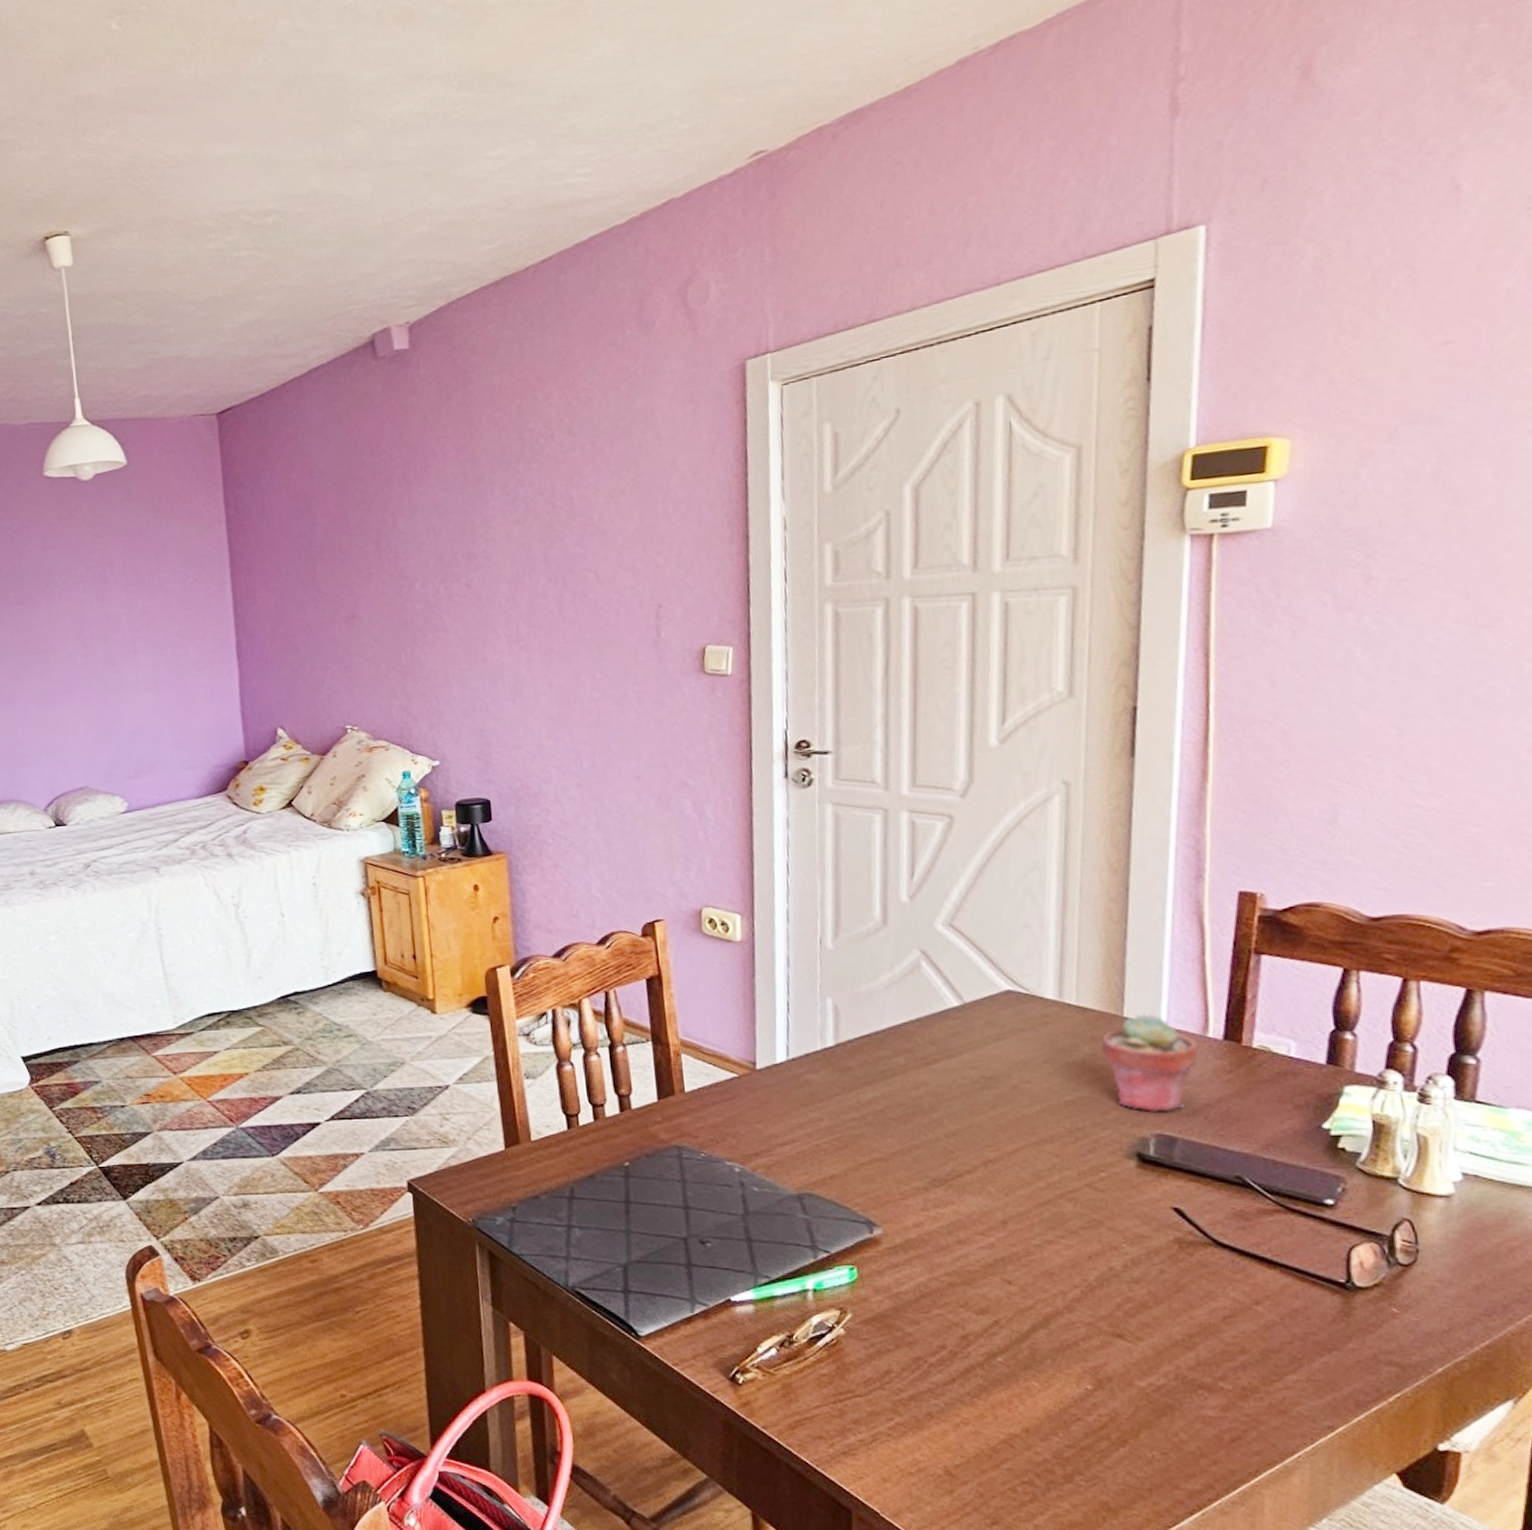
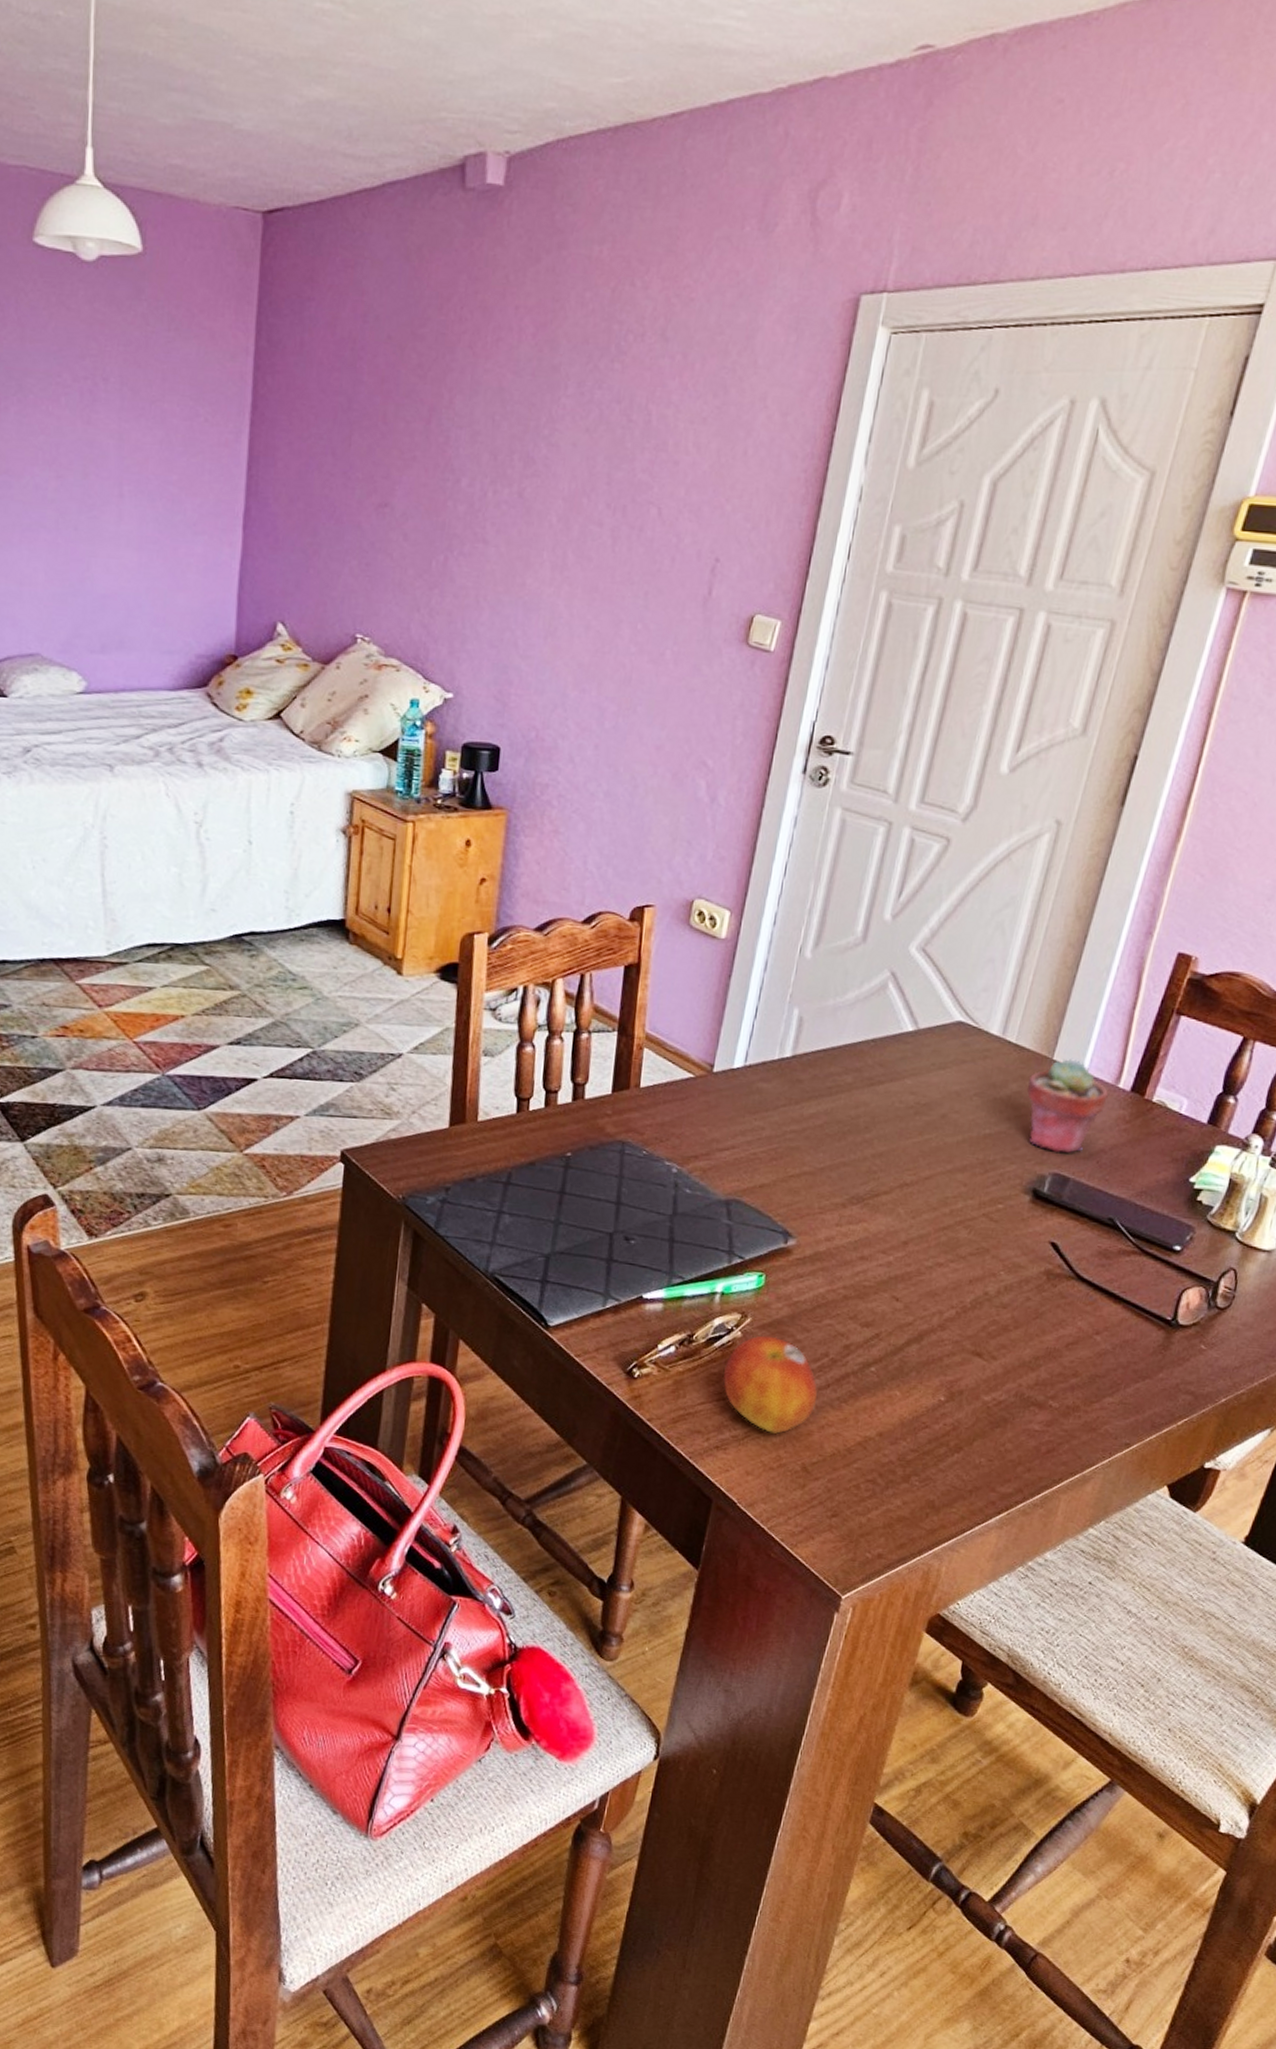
apple: none [834,1331,944,1435] -> present [722,1335,817,1434]

